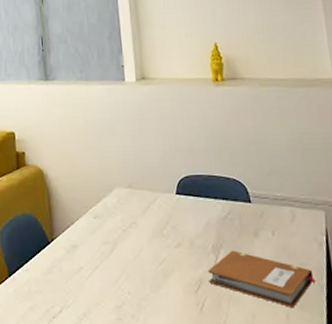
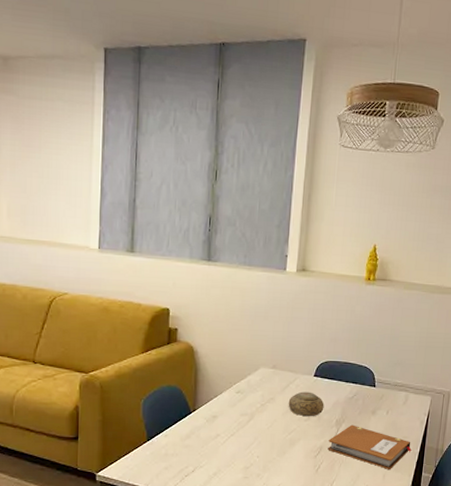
bowl: none [152,212,195,243] -> present [288,391,324,417]

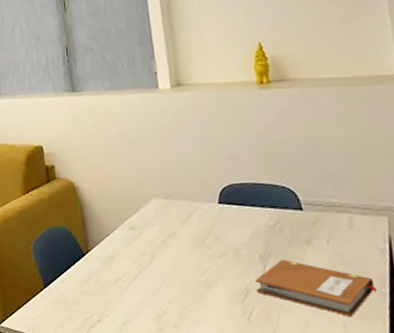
bowl: present [288,391,324,417] -> none [193,222,240,253]

